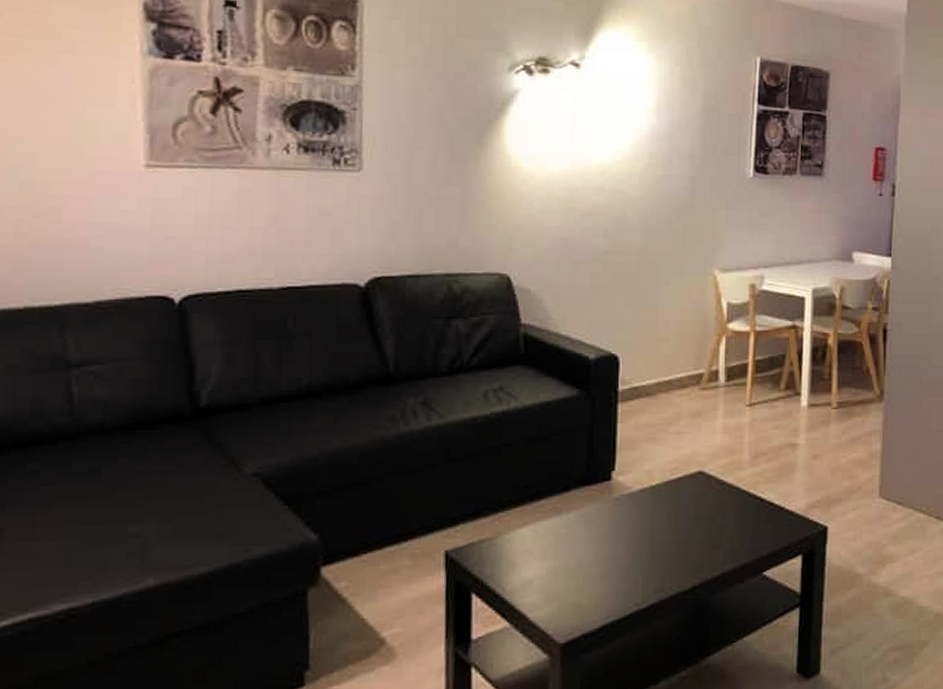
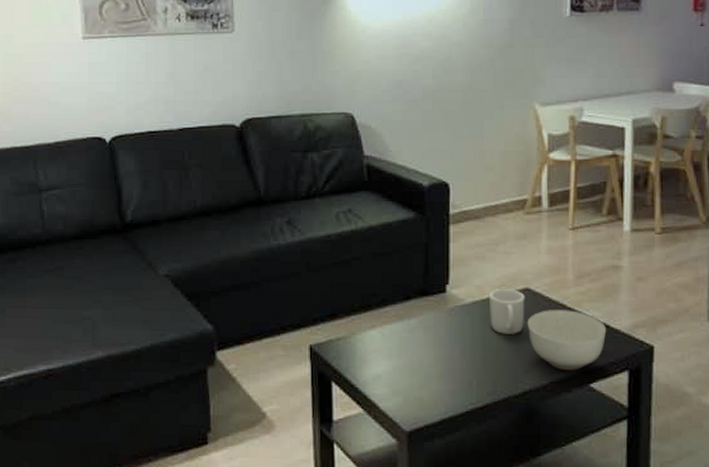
mug: none [659,472,698,524] -> present [489,288,525,334]
bowl: none [699,493,782,559] -> present [527,310,607,370]

